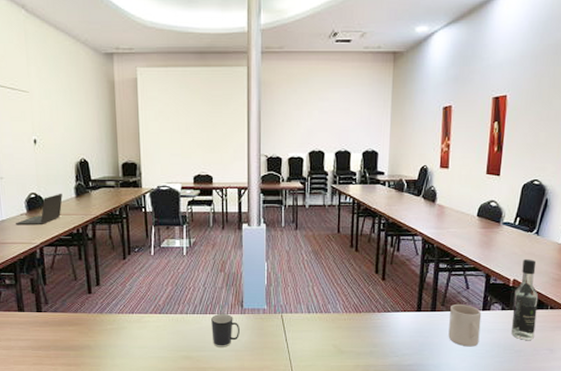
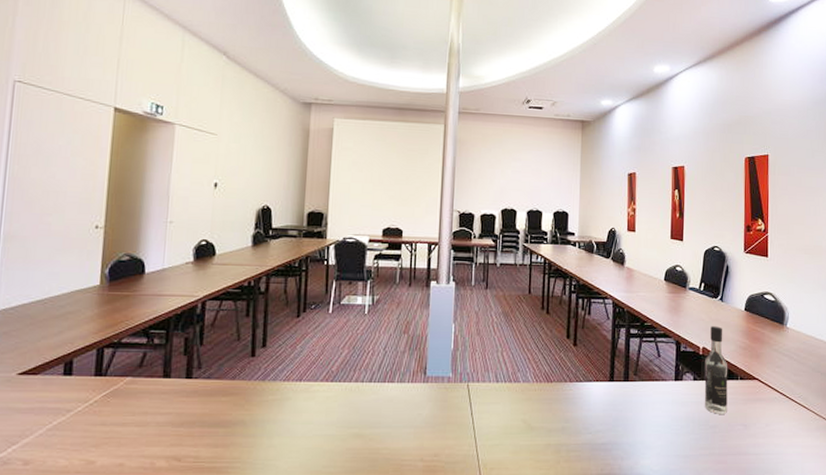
laptop: present [16,193,63,226] -> none [178,241,237,276]
mug: present [211,314,240,347] -> none [389,383,421,423]
cup: present [448,305,482,347] -> none [642,374,675,422]

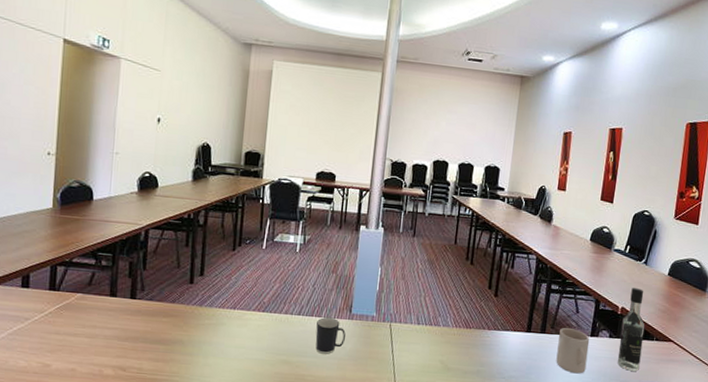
mug: none [389,383,421,423] -> present [315,318,346,354]
cup: none [642,374,675,422] -> present [556,328,590,374]

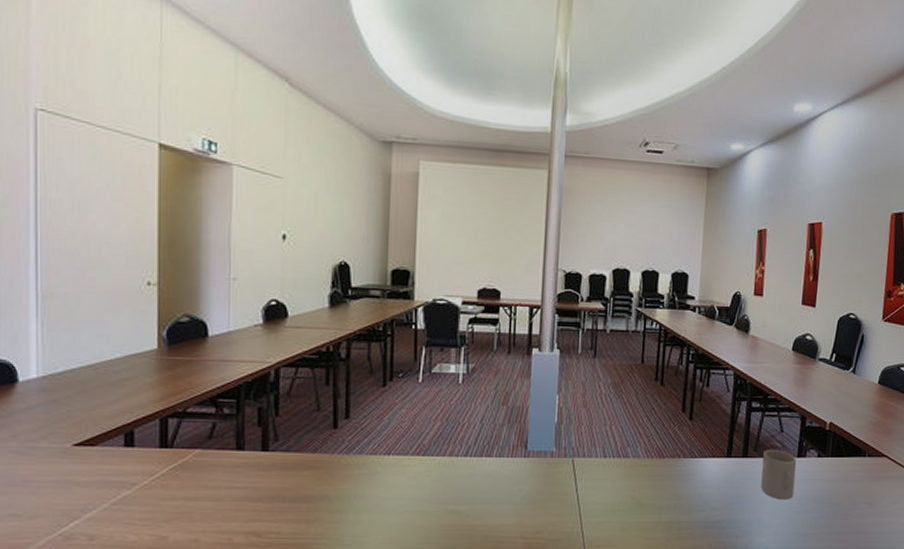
mug: present [315,318,346,354] -> none [486,457,521,499]
bottle: present [617,288,645,371] -> none [827,400,856,492]

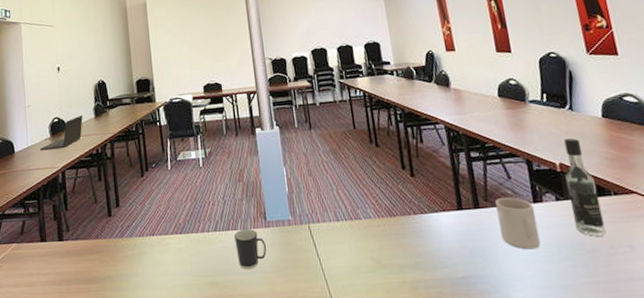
laptop: none [247,301,312,340] -> present [40,114,83,151]
mug: none [486,457,521,499] -> present [234,229,266,269]
bottle: none [827,400,856,492] -> present [564,138,606,236]

